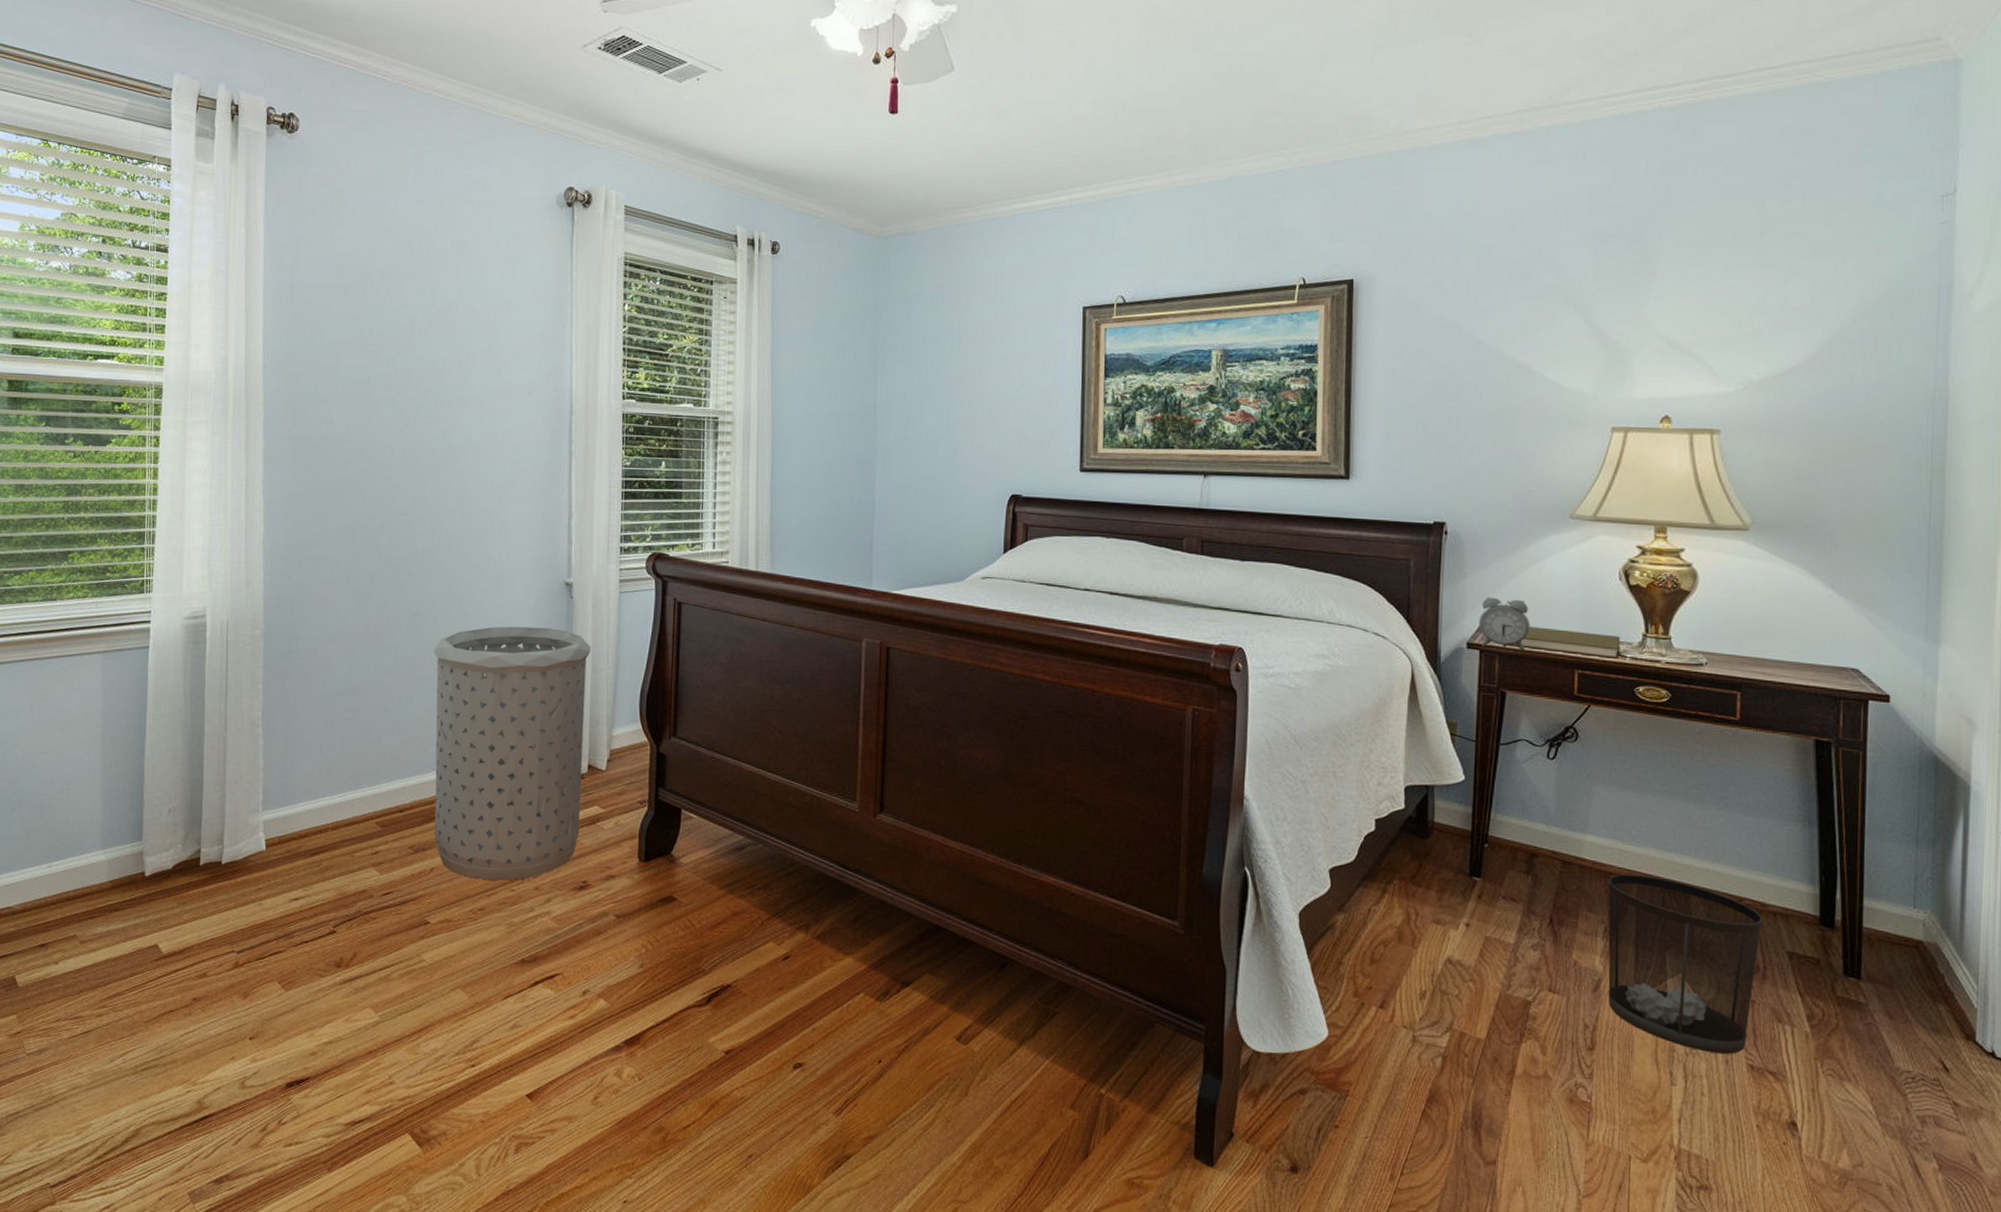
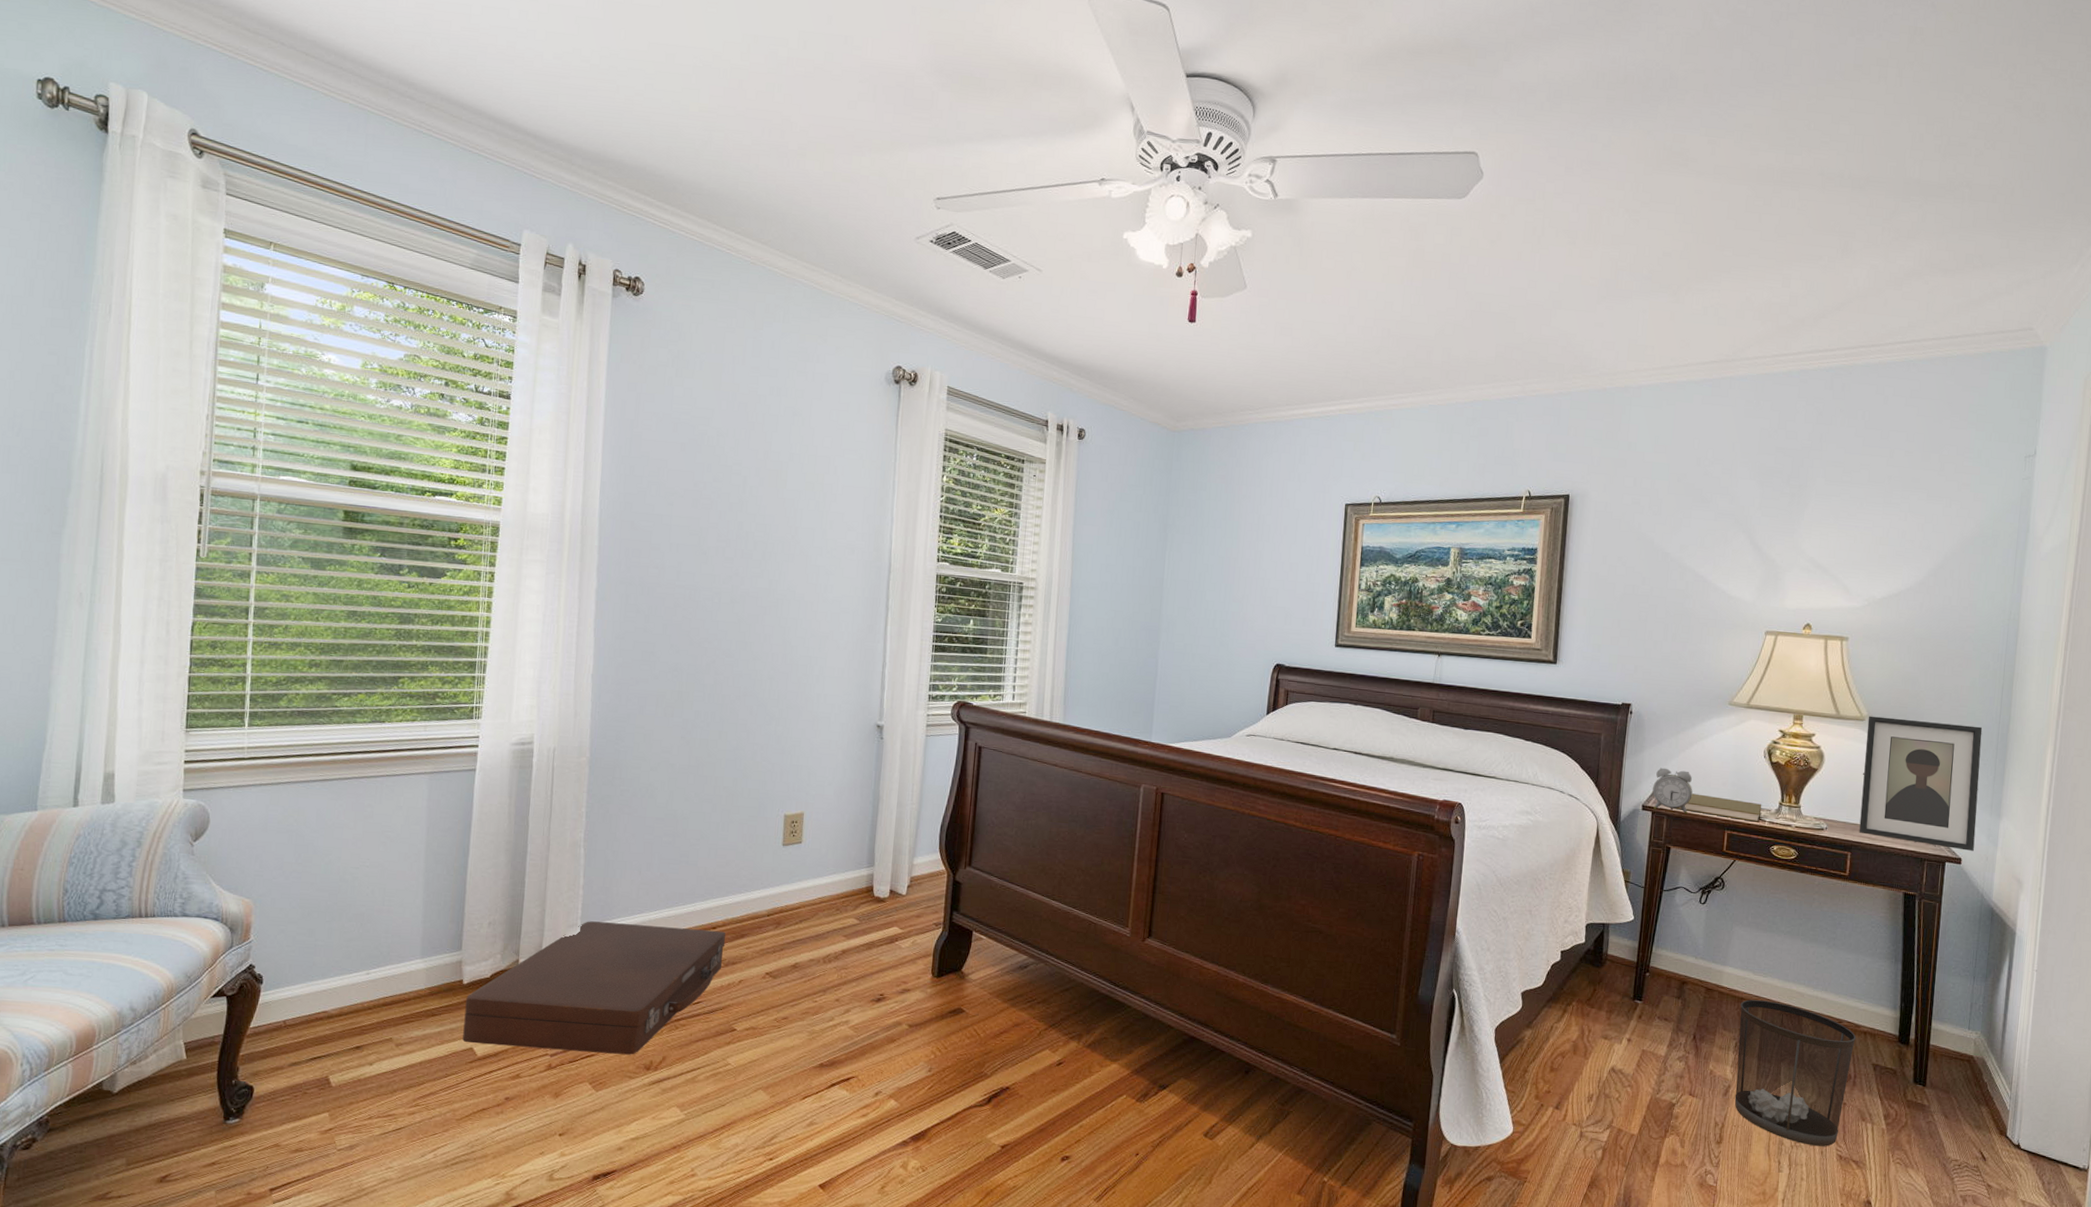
briefcase: none [147,806,415,951] -> present [462,921,726,1055]
laundry basket: present [433,626,591,881] -> none [744,762,898,993]
picture frame: none [1750,524,1907,686] -> present [1859,716,1983,851]

